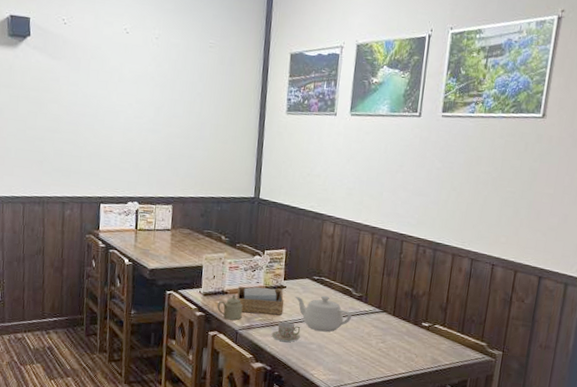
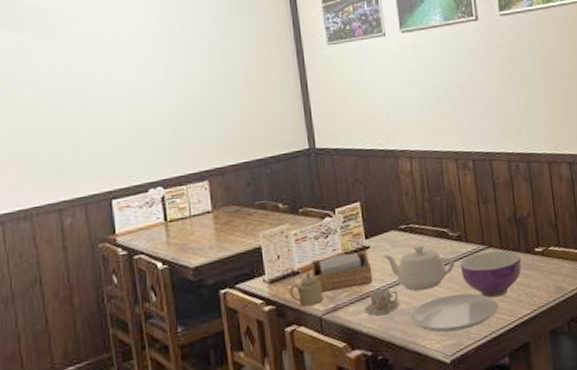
plate: none [306,340,380,371] -> present [410,293,499,332]
bowl: none [355,314,409,354] -> present [459,250,522,299]

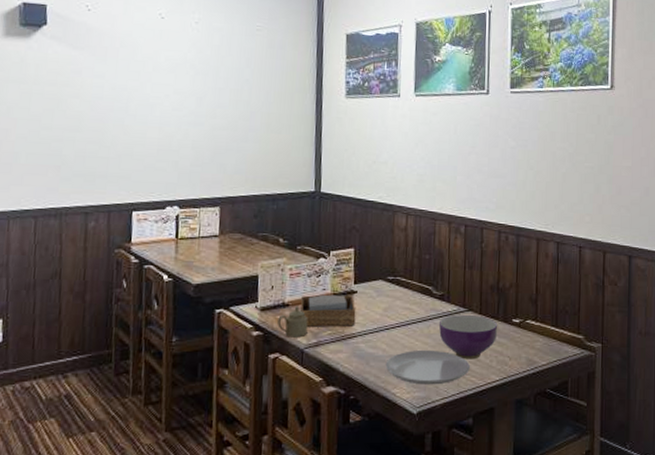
teacup: present [364,288,401,316] -> none [343,333,378,358]
teapot: present [384,245,455,291] -> none [369,298,435,341]

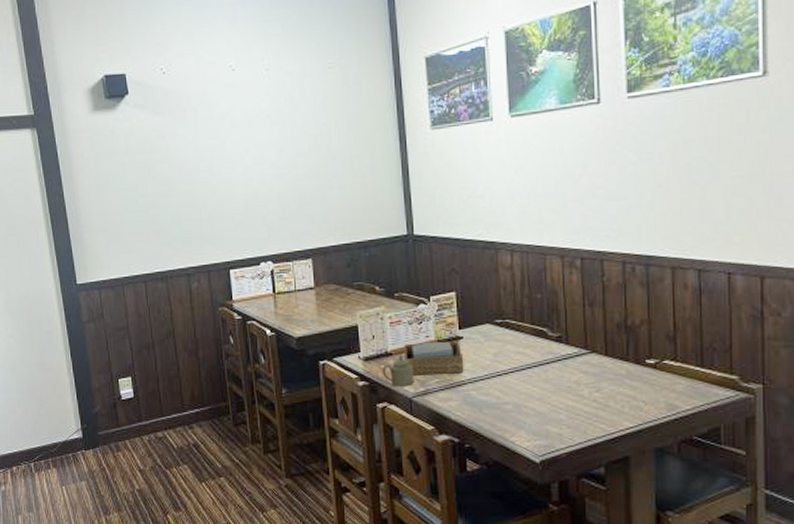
plate: present [385,349,470,385] -> none [500,395,597,433]
bowl: present [438,315,498,360] -> none [557,357,629,405]

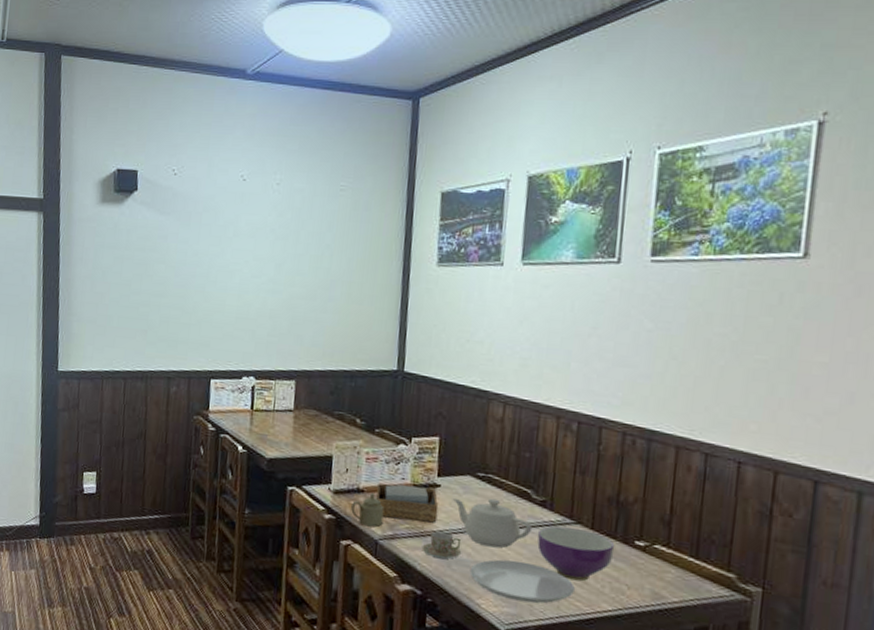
teacup: none [453,380,491,406] -> present [421,531,462,559]
teapot: none [477,341,553,387] -> present [453,498,533,548]
plate: none [500,395,597,433] -> present [469,559,575,604]
bowl: none [557,357,629,405] -> present [537,526,615,582]

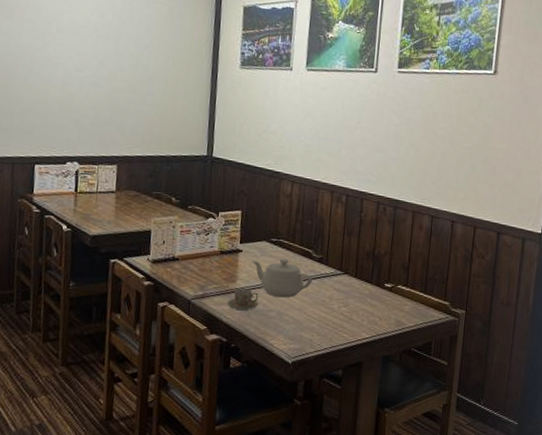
sugar bowl: present [351,493,384,528] -> none [167,260,196,290]
napkin holder: present [375,483,438,523] -> none [188,251,241,282]
plate: present [469,559,575,604] -> none [265,306,343,339]
bowl: present [537,526,615,582] -> none [316,277,371,318]

